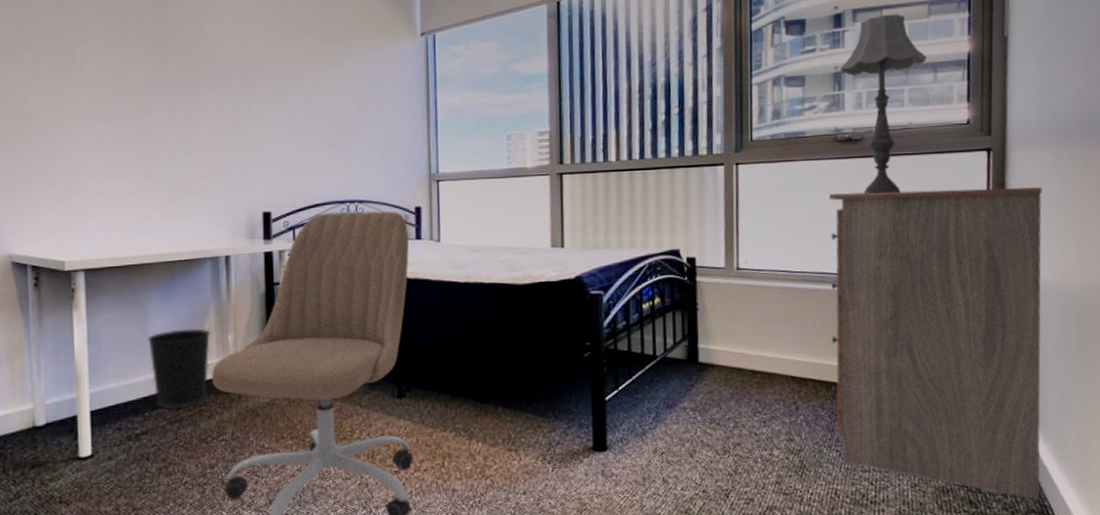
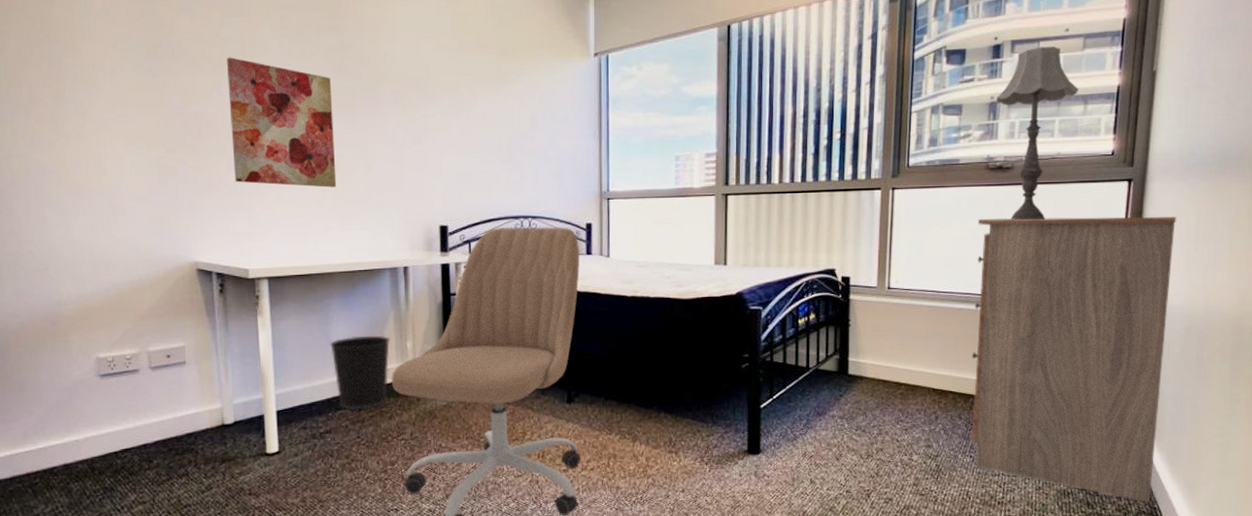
wall art: none [47,46,157,176] -> present [226,57,337,188]

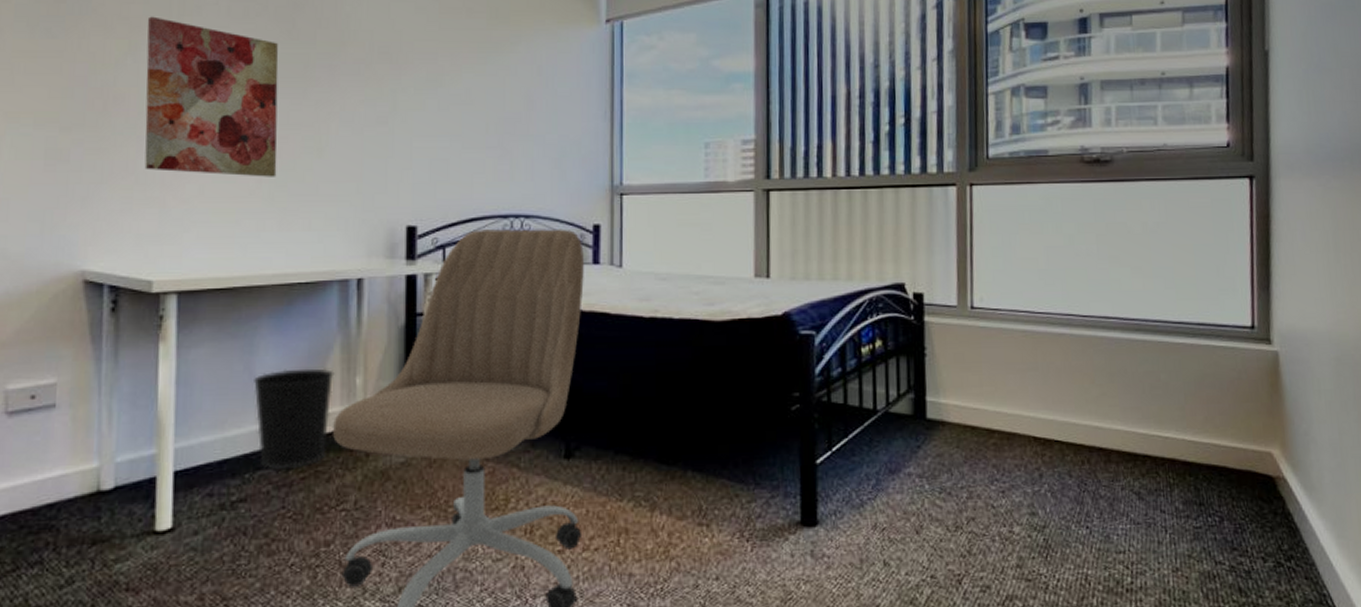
dresser: present [969,217,1177,503] -> none [1075,221,1318,588]
table lamp: present [997,46,1079,220] -> none [1087,21,1182,224]

